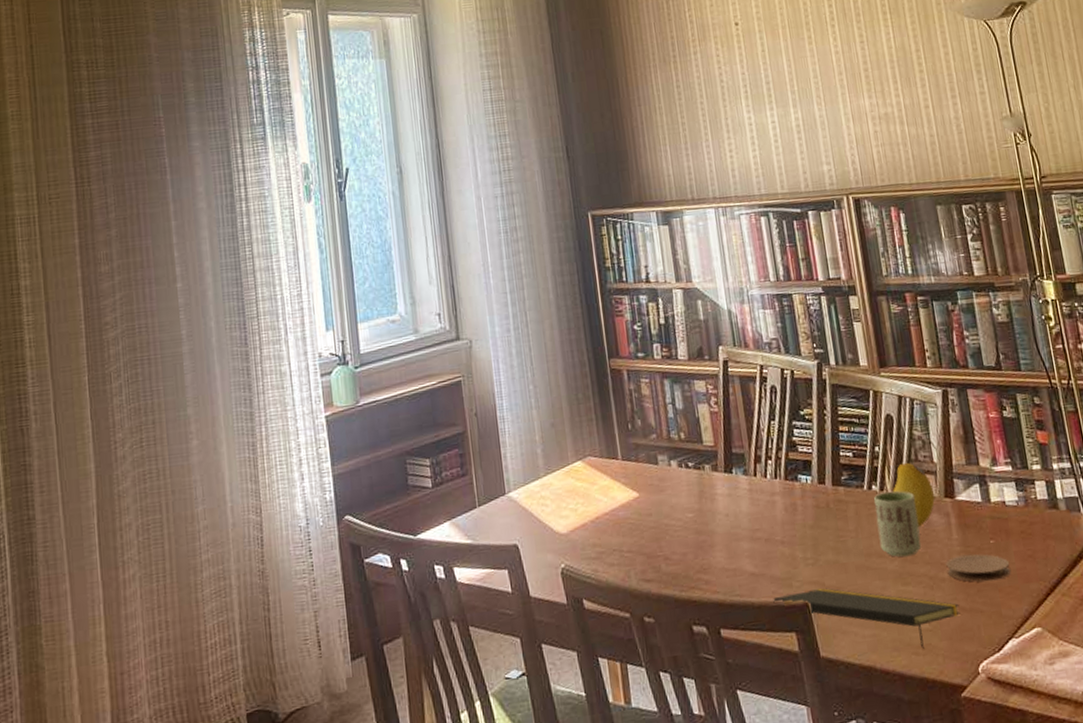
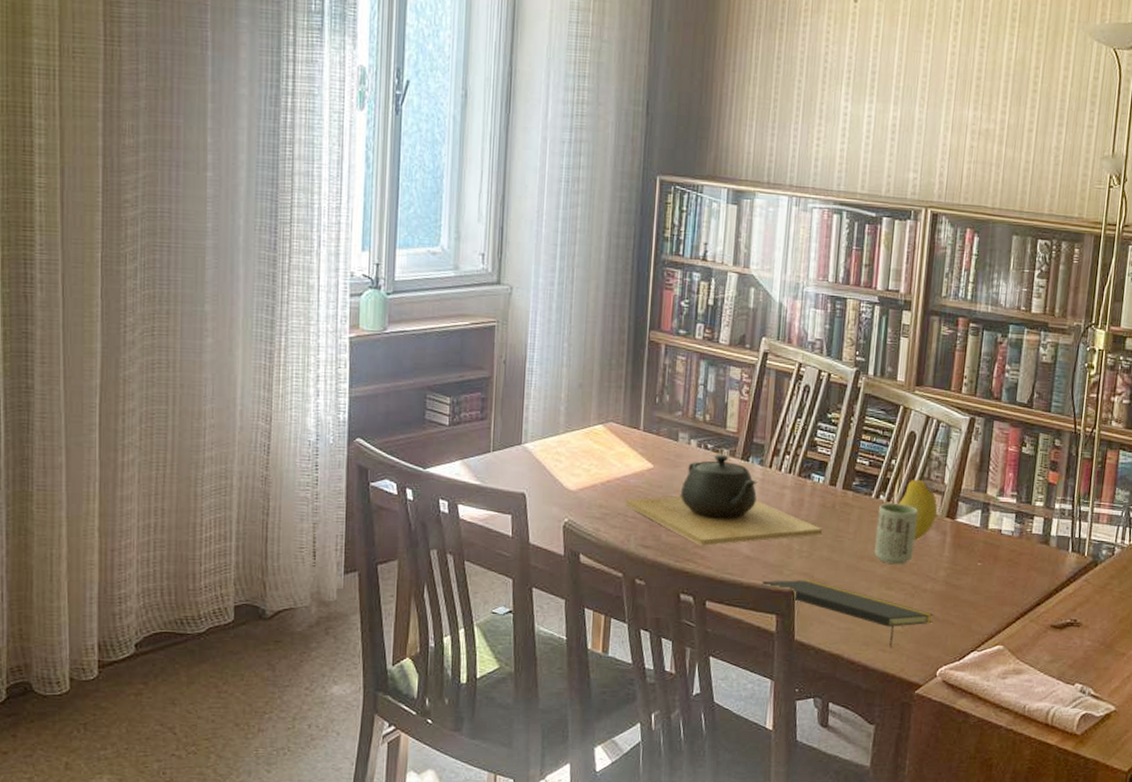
teapot: none [618,470,822,571] -> present [625,454,822,546]
coaster: present [946,554,1011,582] -> none [930,571,991,599]

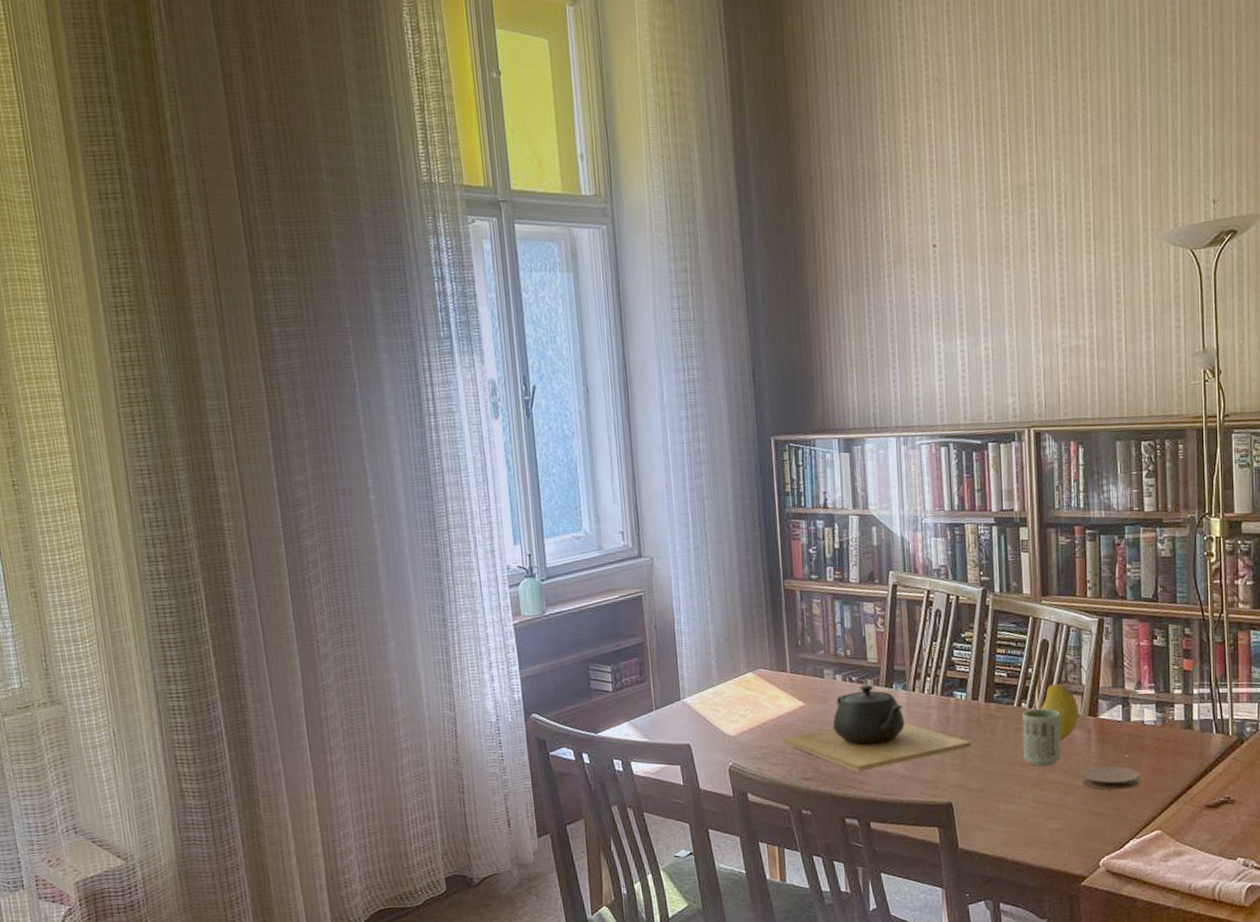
notepad: present [761,580,934,647] -> none [920,791,1090,845]
coaster: none [930,571,991,599] -> present [1082,766,1141,790]

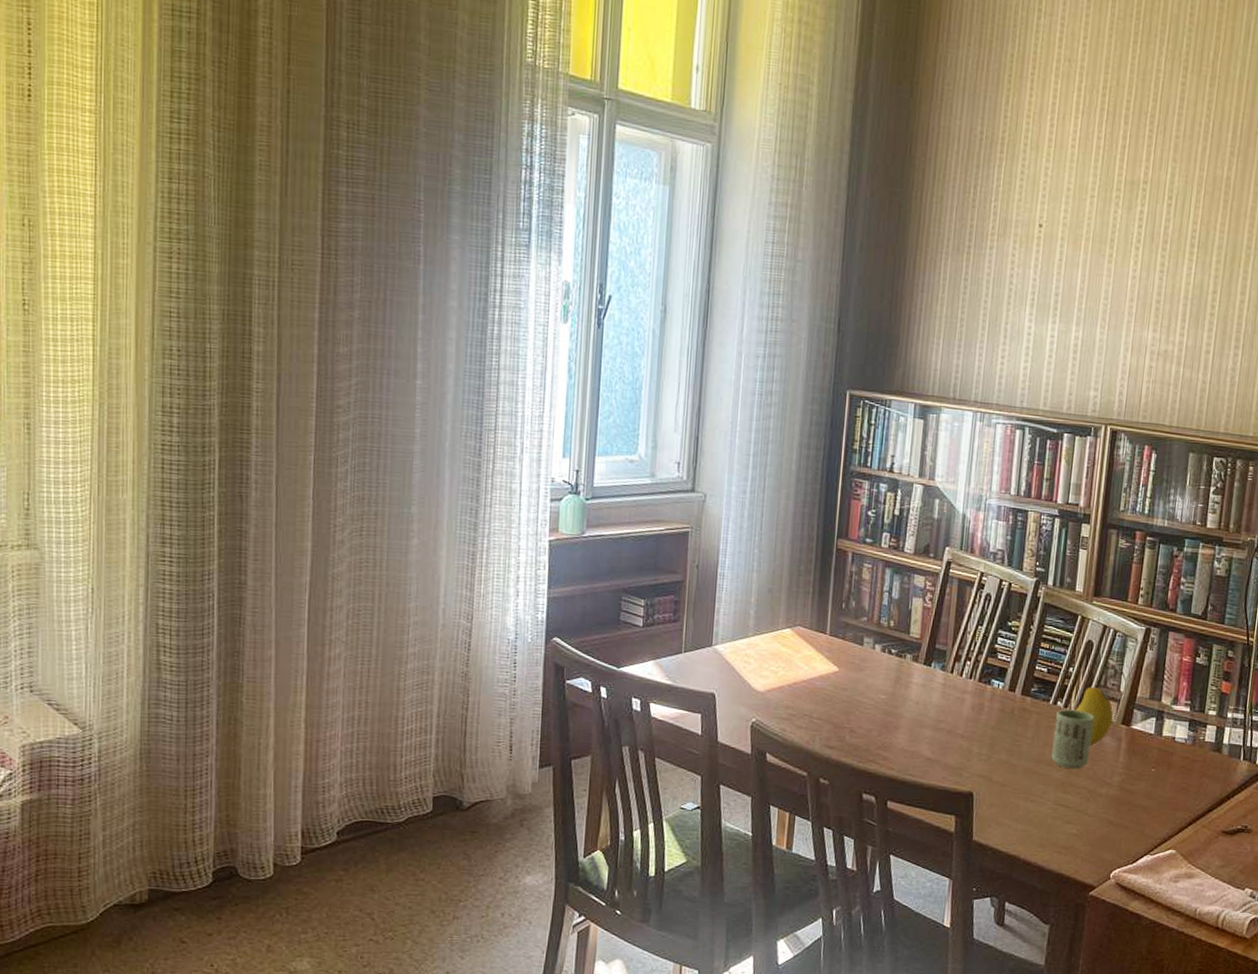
teapot: present [783,684,971,772] -> none [811,659,1001,748]
coaster: present [1082,766,1141,790] -> none [1105,777,1164,804]

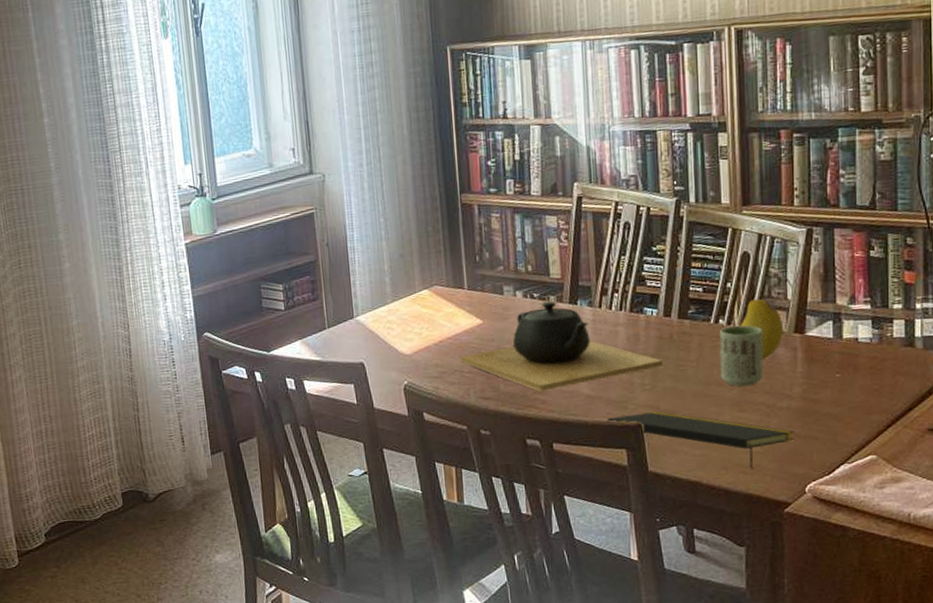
teapot: none [811,659,1001,748] -> present [460,301,662,392]
notepad: none [941,782,1109,849] -> present [607,411,795,469]

